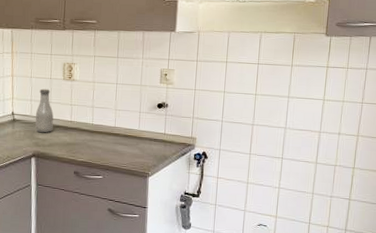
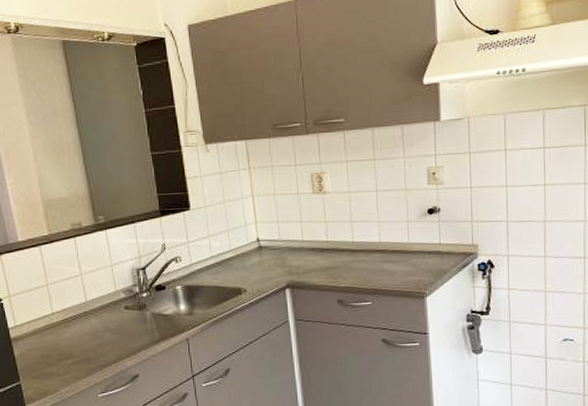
bottle: present [35,88,54,133] -> none [284,206,308,259]

